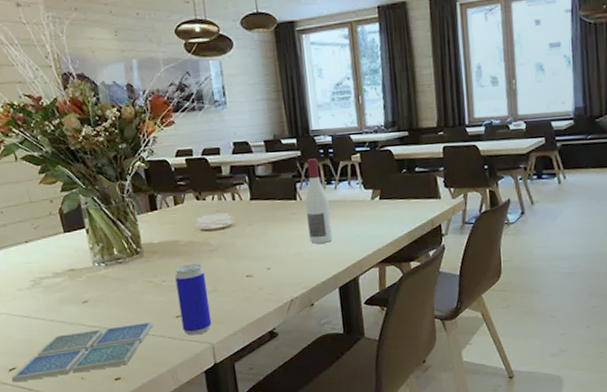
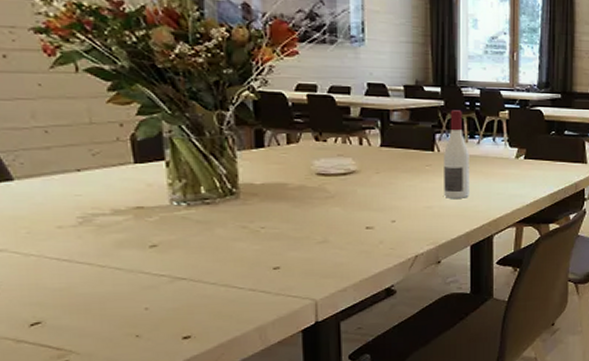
drink coaster: present [11,321,153,383] -> none [32,272,243,341]
beverage can: present [175,264,212,336] -> none [278,211,318,290]

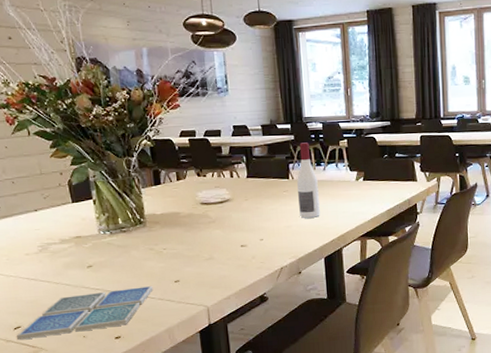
drink coaster: none [32,272,243,341] -> present [16,285,153,341]

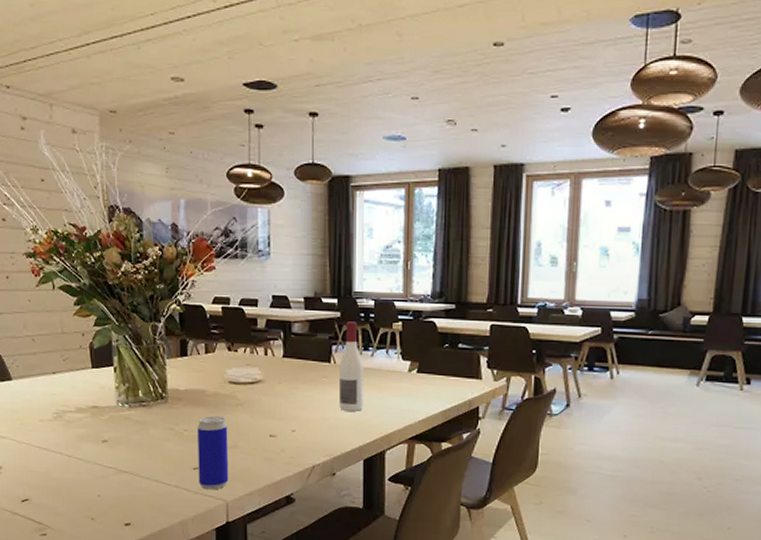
drink coaster: present [16,285,153,341] -> none [23,470,170,515]
beverage can: none [175,234,208,299] -> present [197,416,229,490]

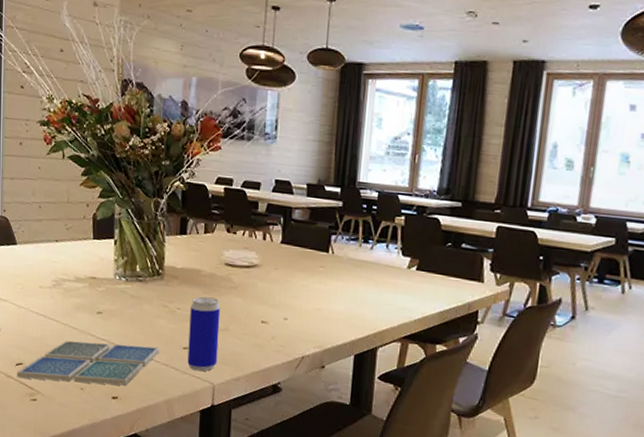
drink coaster: none [23,470,170,515] -> present [16,340,160,386]
wine bottle: present [339,321,364,411] -> none [334,212,362,305]

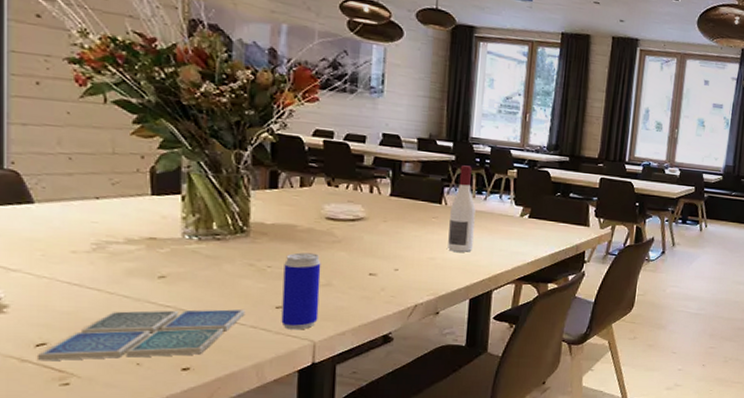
wine bottle: none [334,212,362,305] -> present [448,165,476,252]

